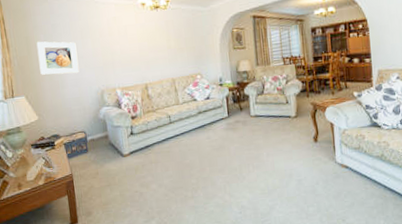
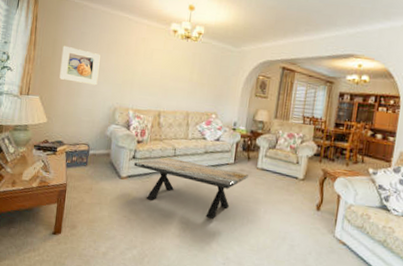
coffee table: none [133,123,245,175] -> present [134,157,248,220]

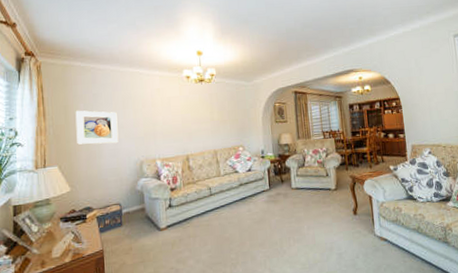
coffee table: present [134,157,248,220] -> none [171,196,286,249]

